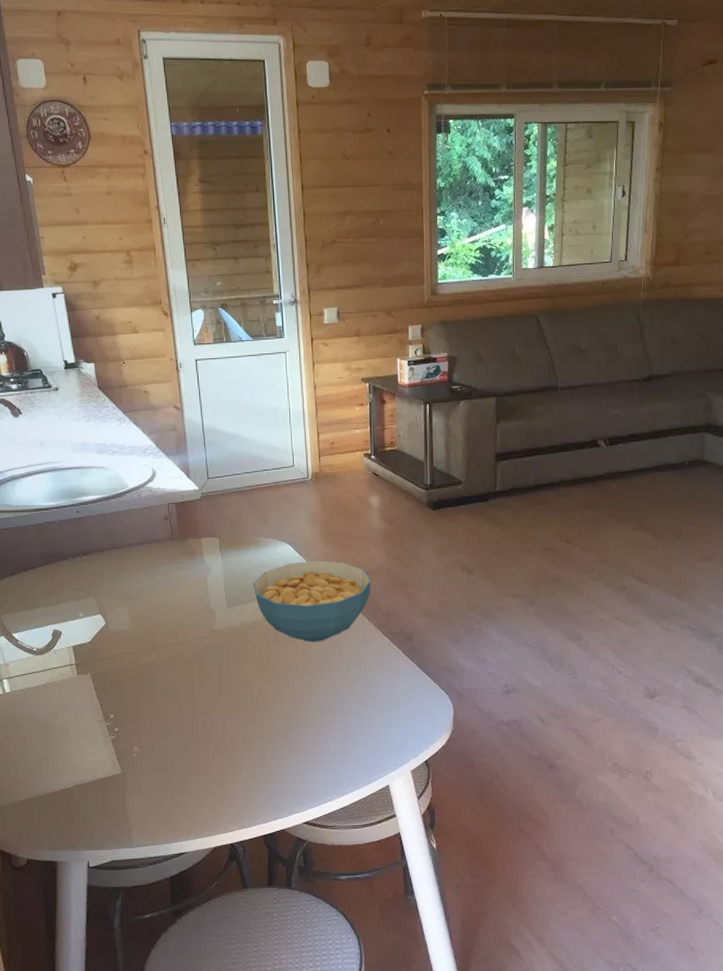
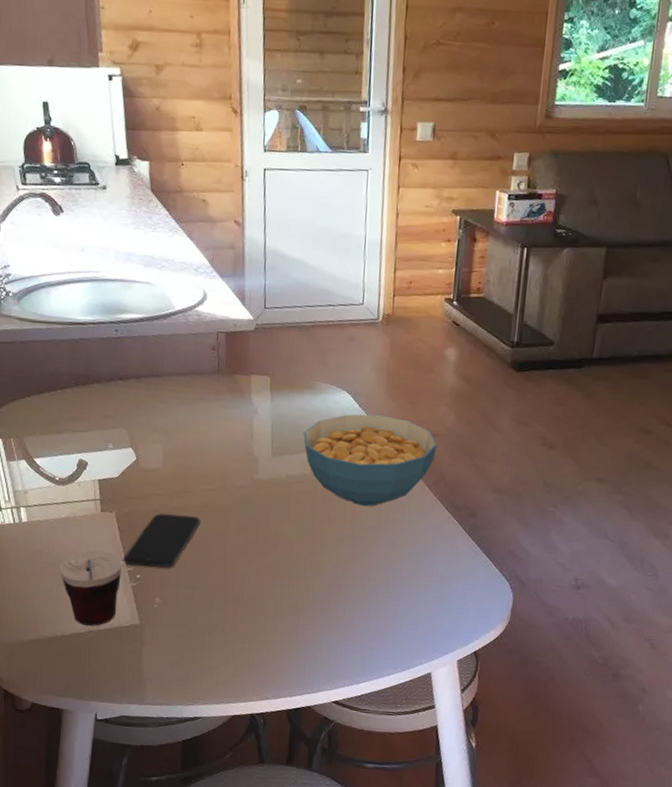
cup: none [42,710,102,781] -> present [58,550,123,626]
smartphone: none [101,669,169,721] -> present [123,513,201,568]

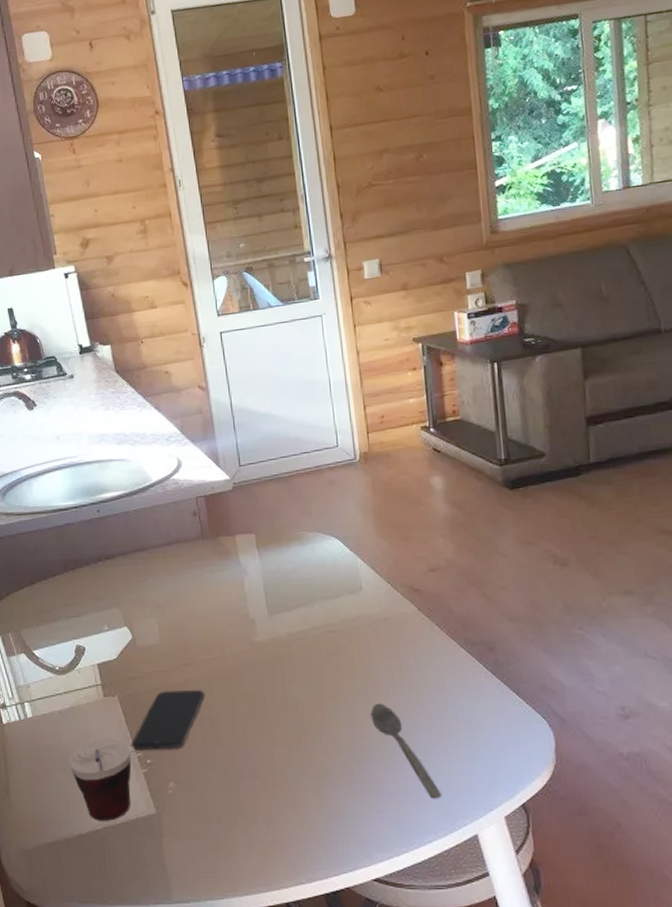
cereal bowl: present [303,414,437,507] -> none [297,556,440,656]
spoon: none [353,549,406,639] -> present [371,703,442,799]

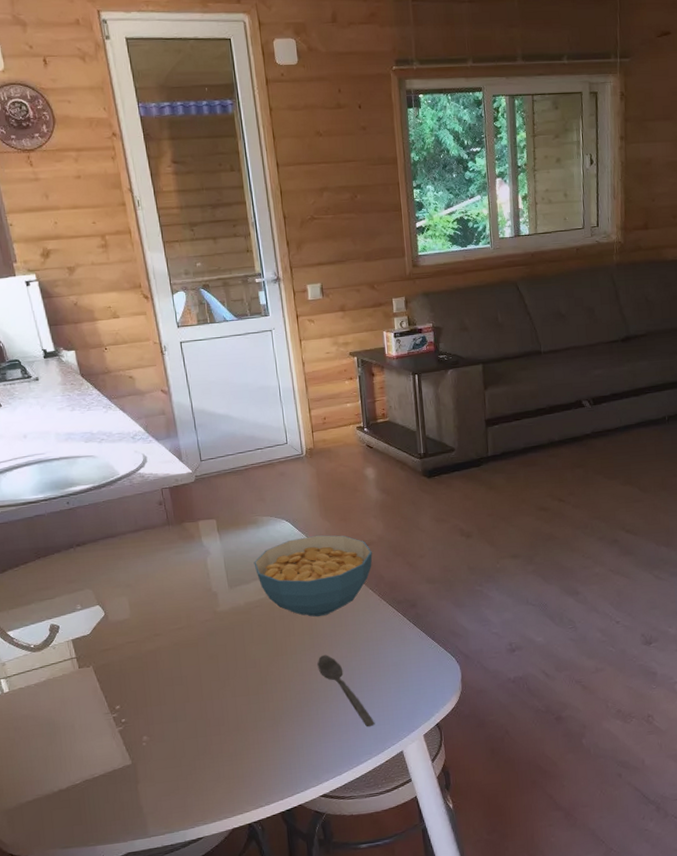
cup: present [68,738,132,821] -> none [46,703,108,776]
smartphone: present [131,690,205,751] -> none [107,655,174,712]
cereal bowl: none [297,556,440,656] -> present [253,535,373,617]

